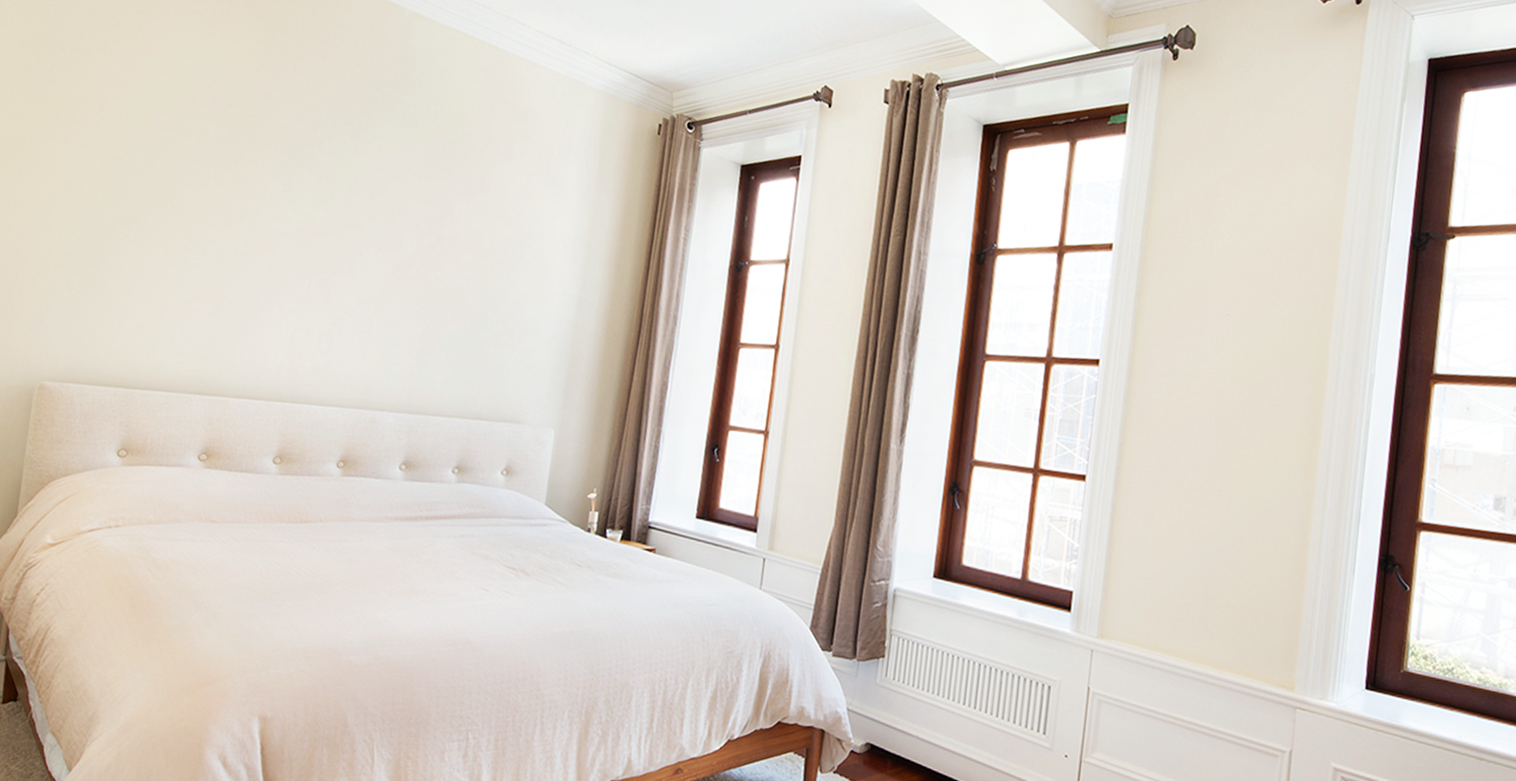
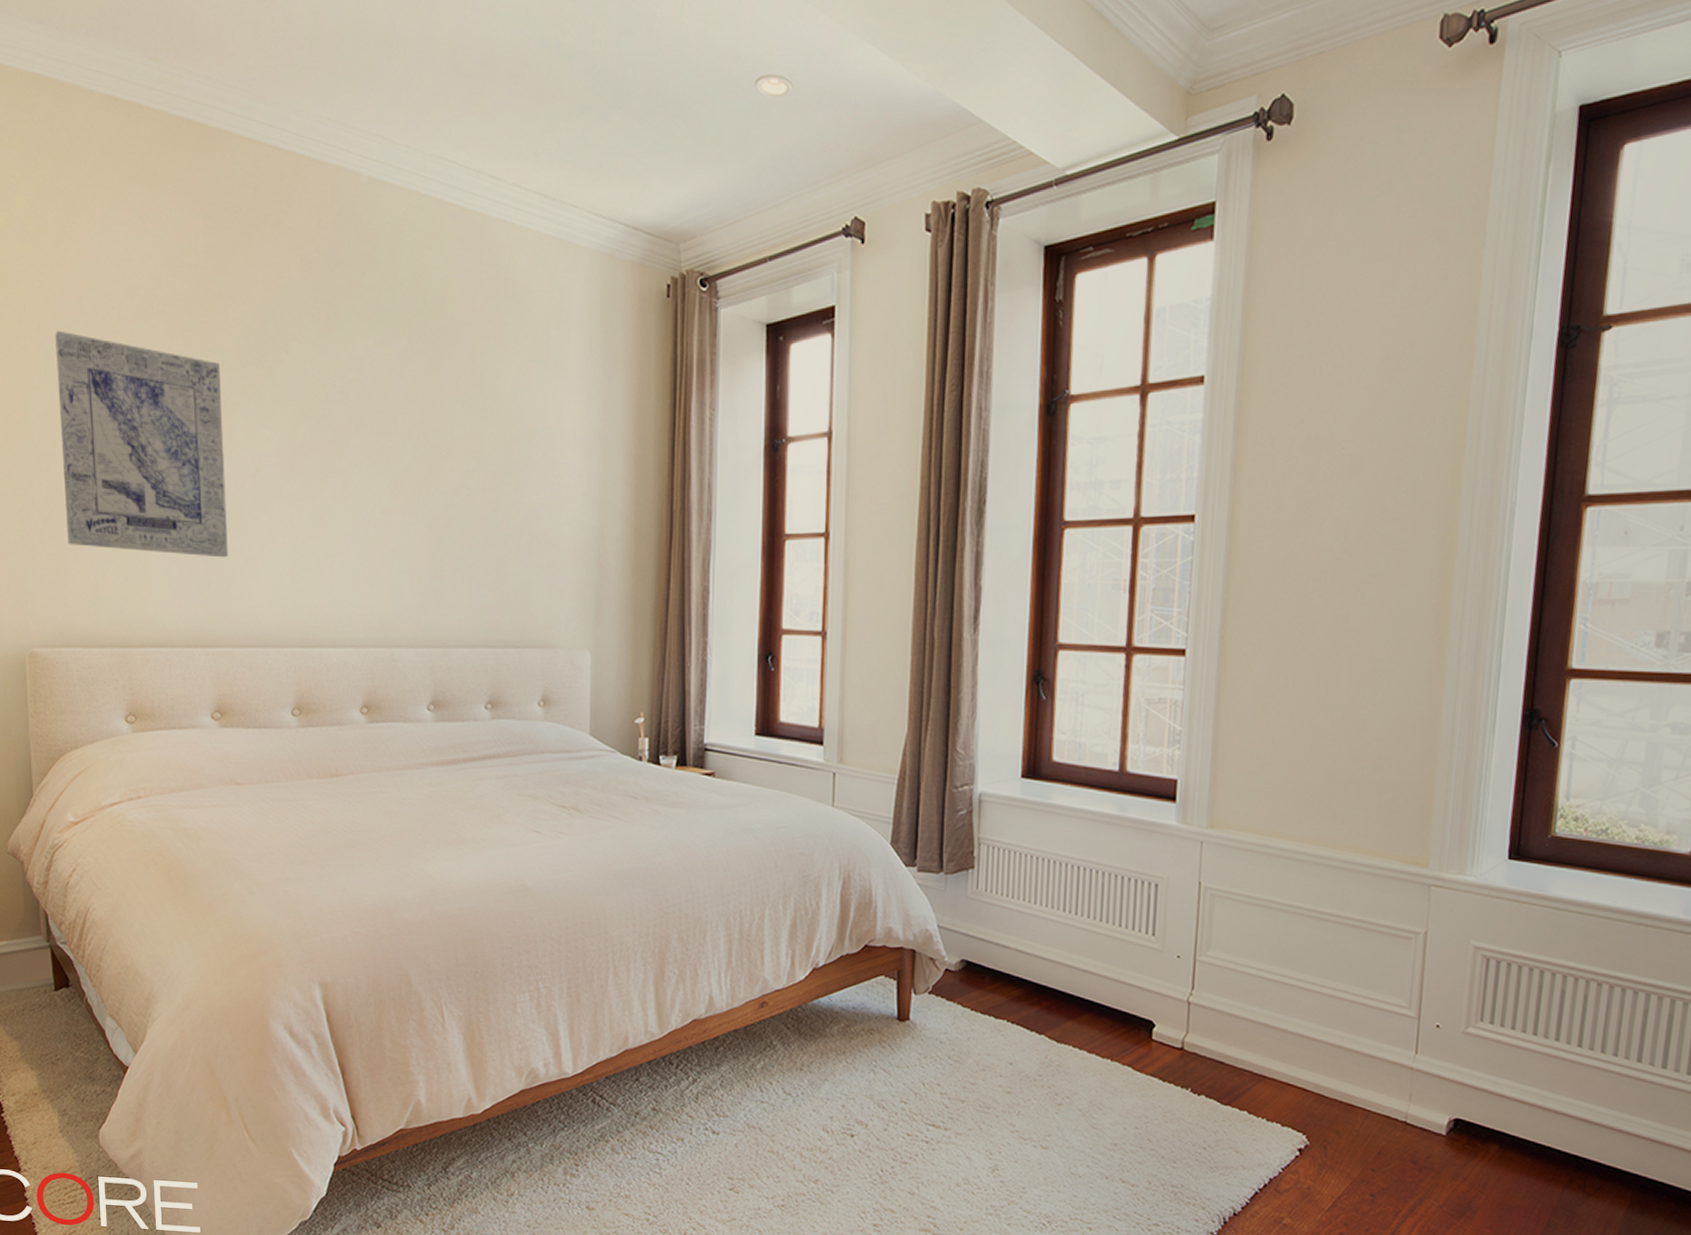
wall art: none [93,109,258,318] -> present [55,330,228,558]

